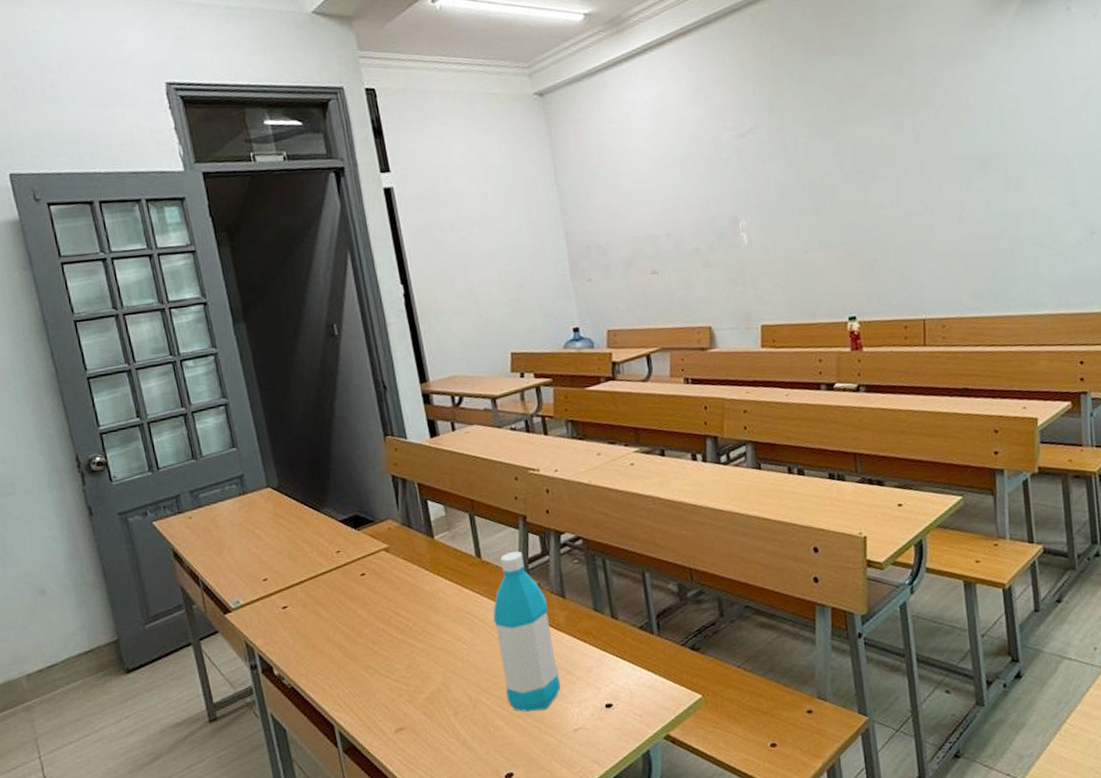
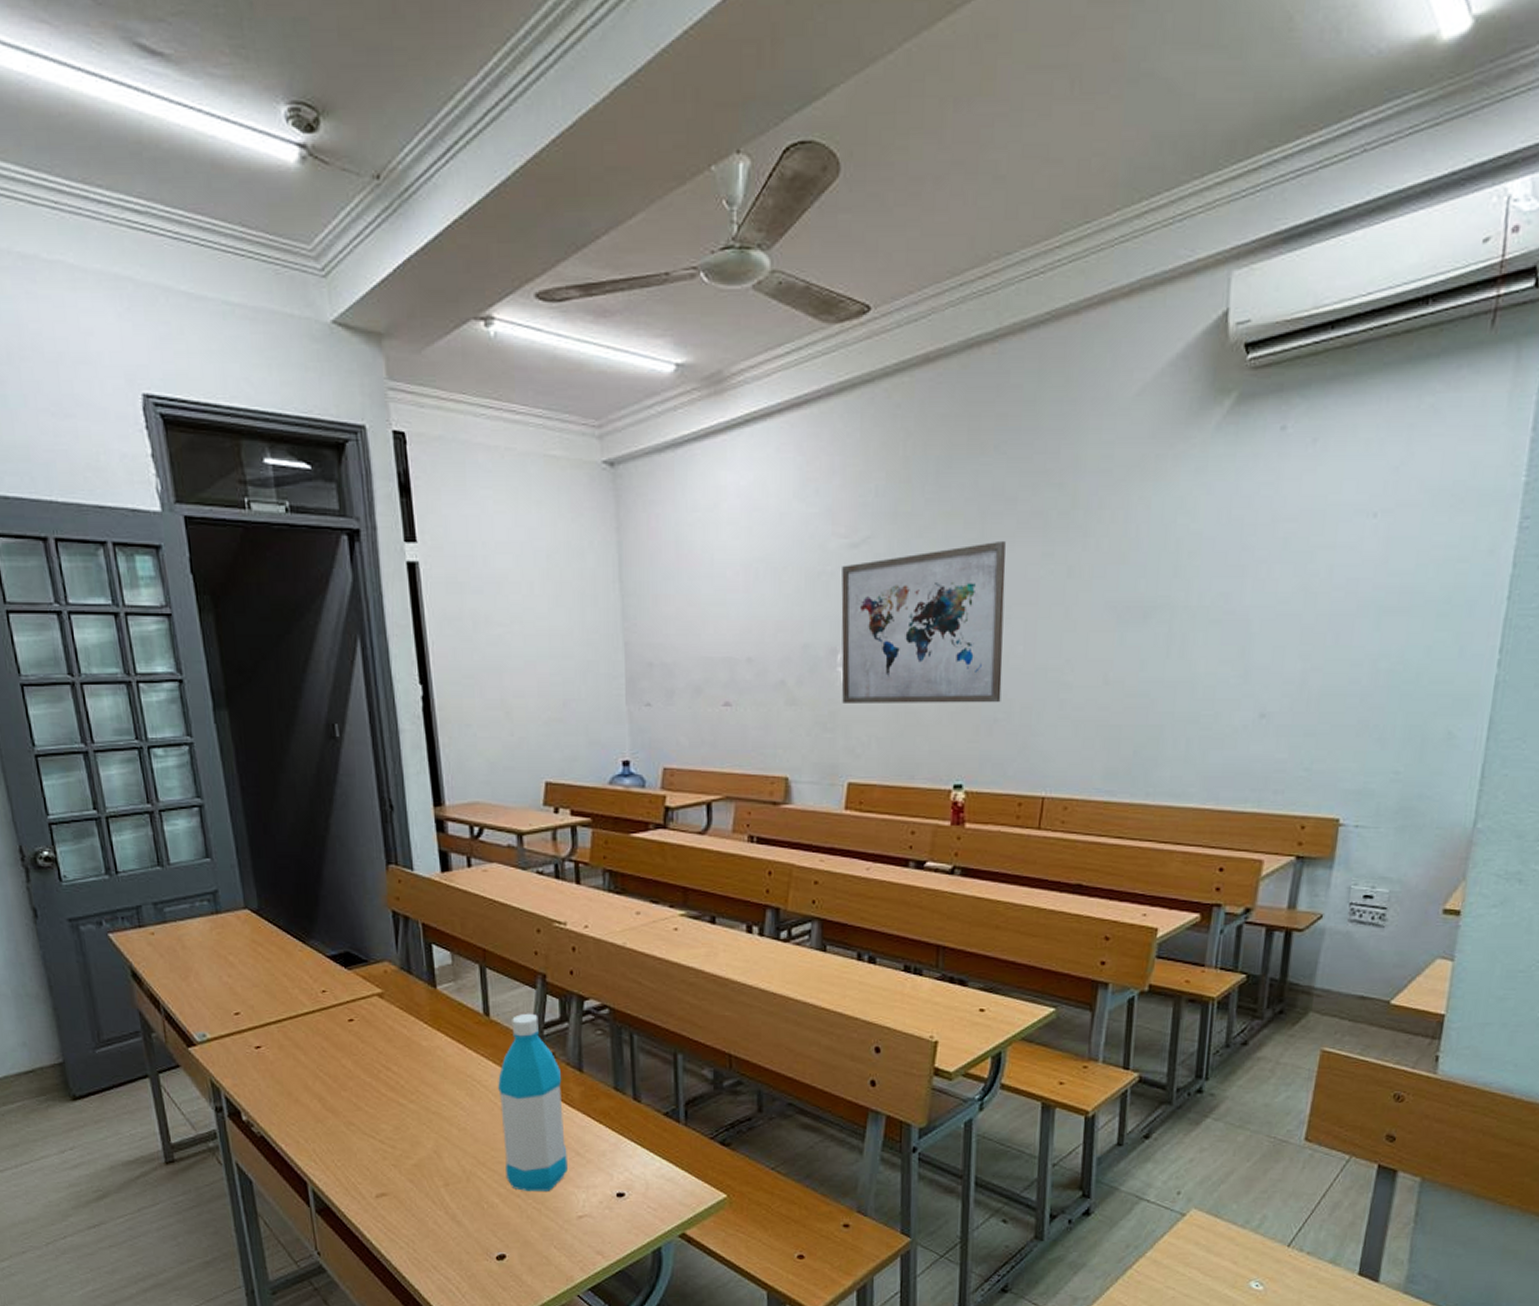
wall art: none [734,118,877,261] -> present [841,540,1006,703]

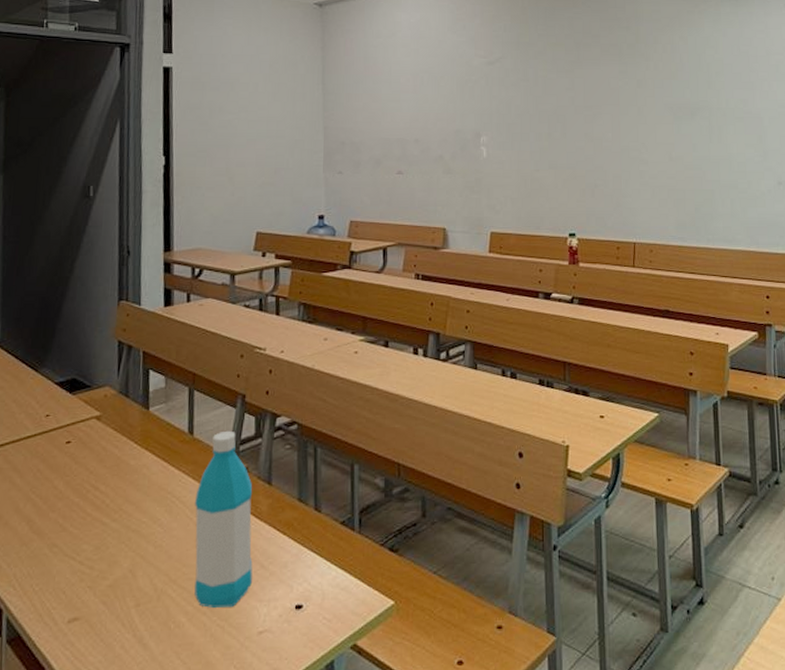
wall art: present [841,540,1006,703] -> none [483,62,599,173]

